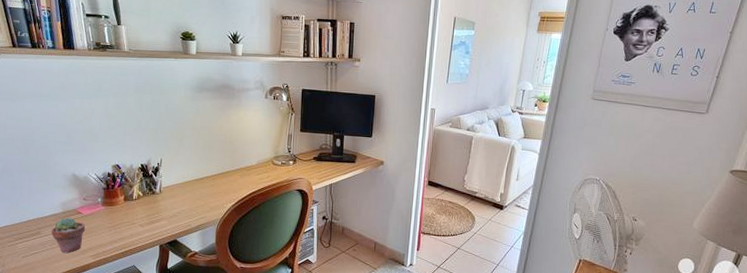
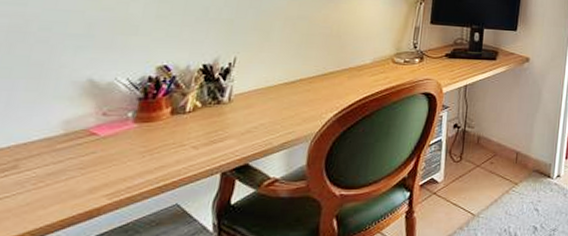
potted succulent: present [51,217,86,254] -> none [38,142,102,195]

